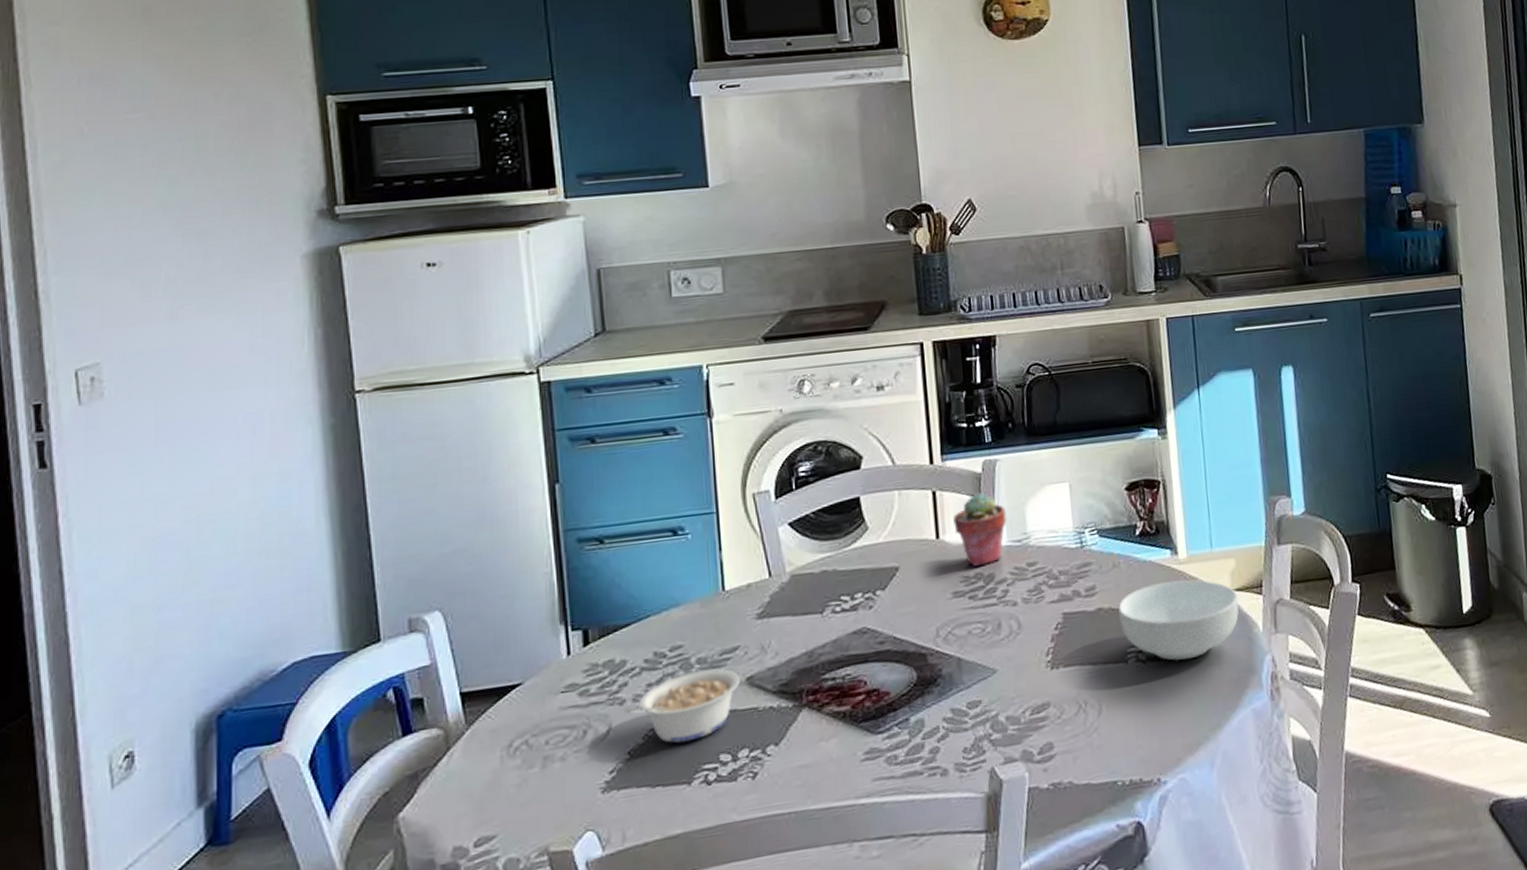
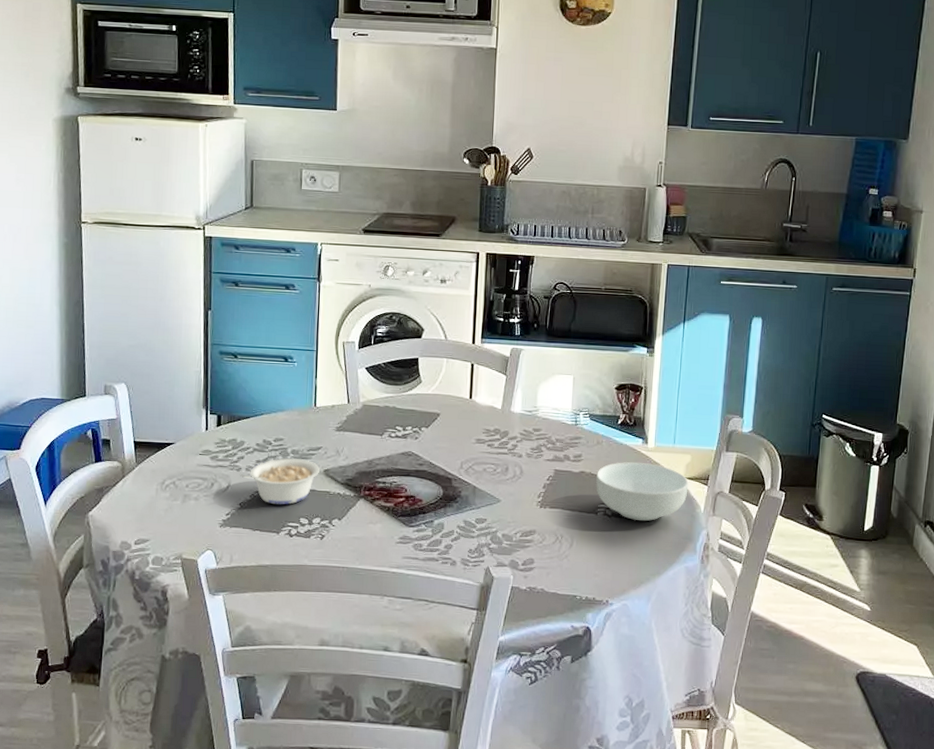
potted succulent: present [953,492,1007,566] -> none [483,371,523,424]

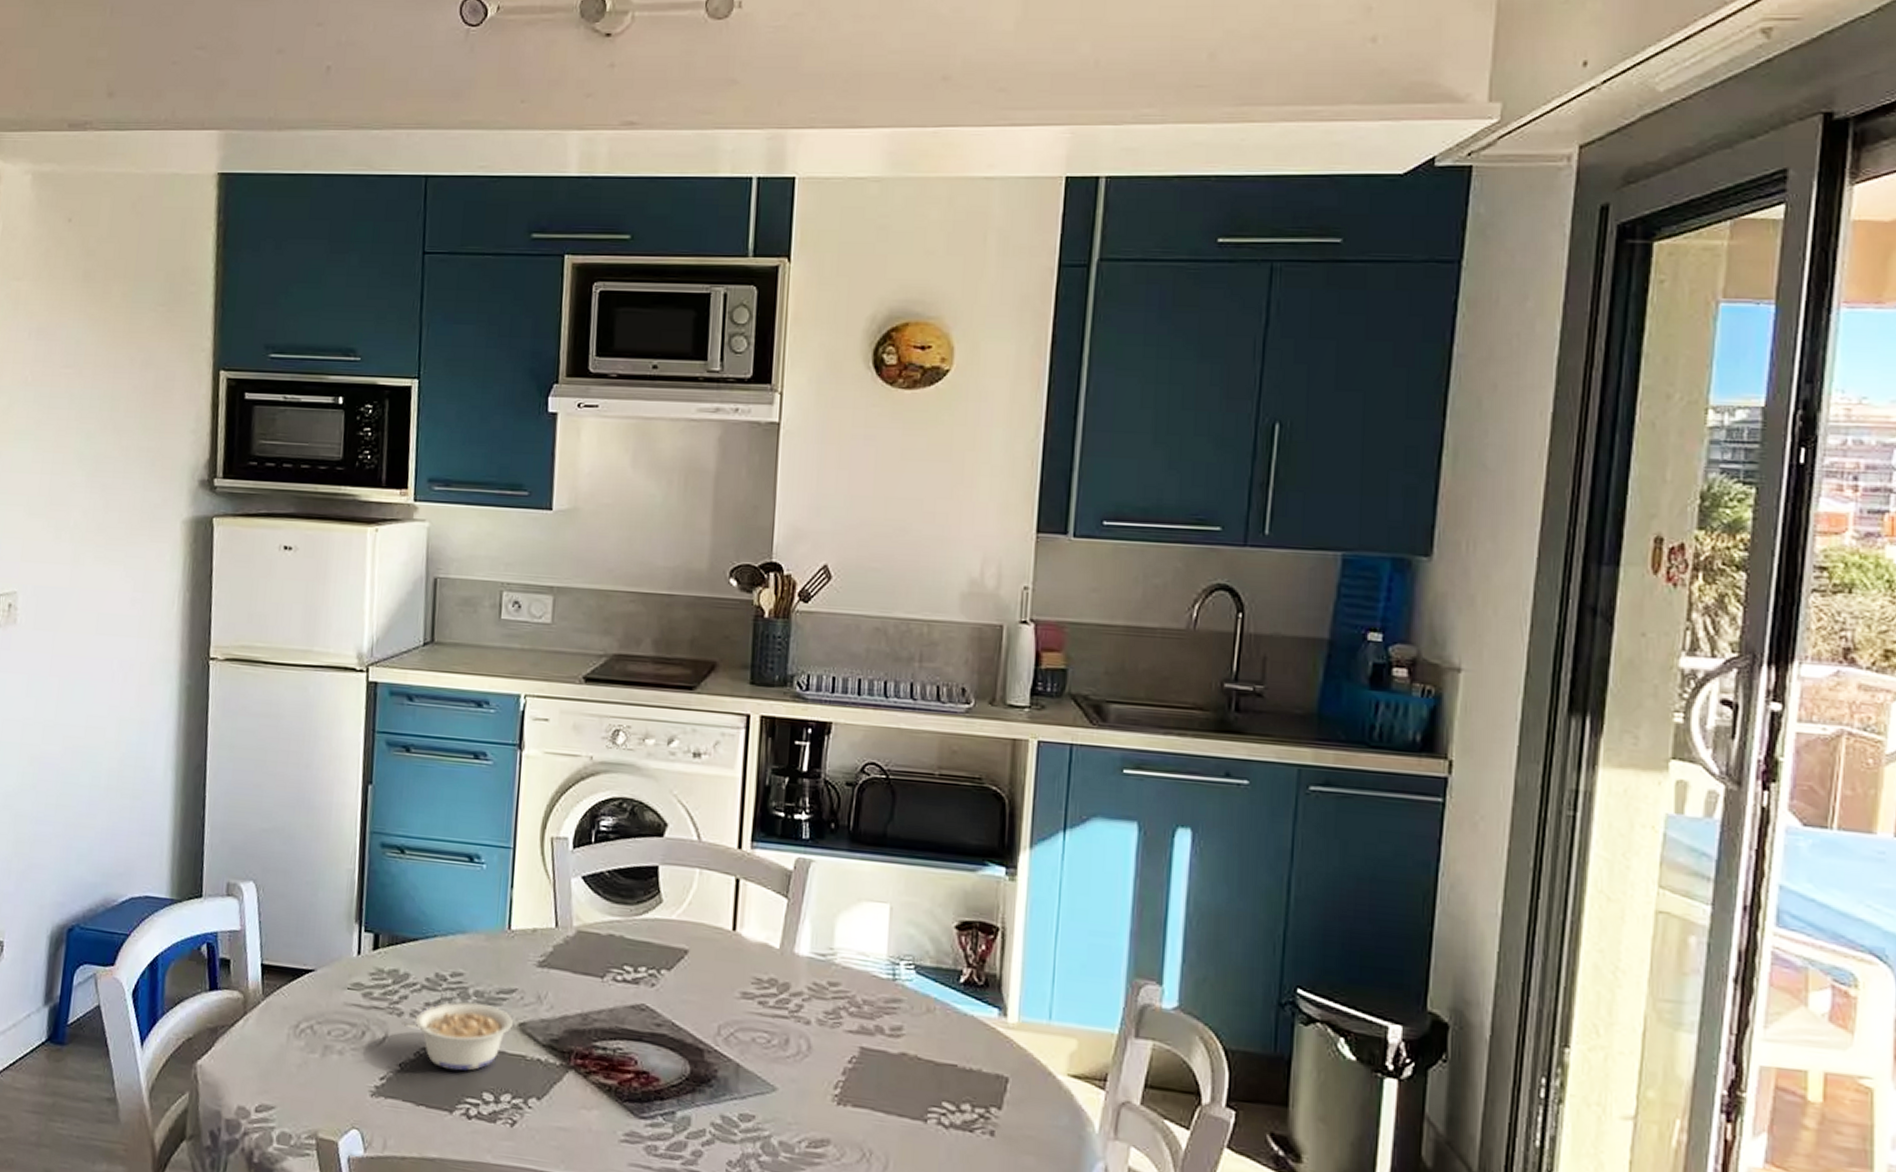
cereal bowl: present [595,462,689,521] -> none [924,1042,1074,1140]

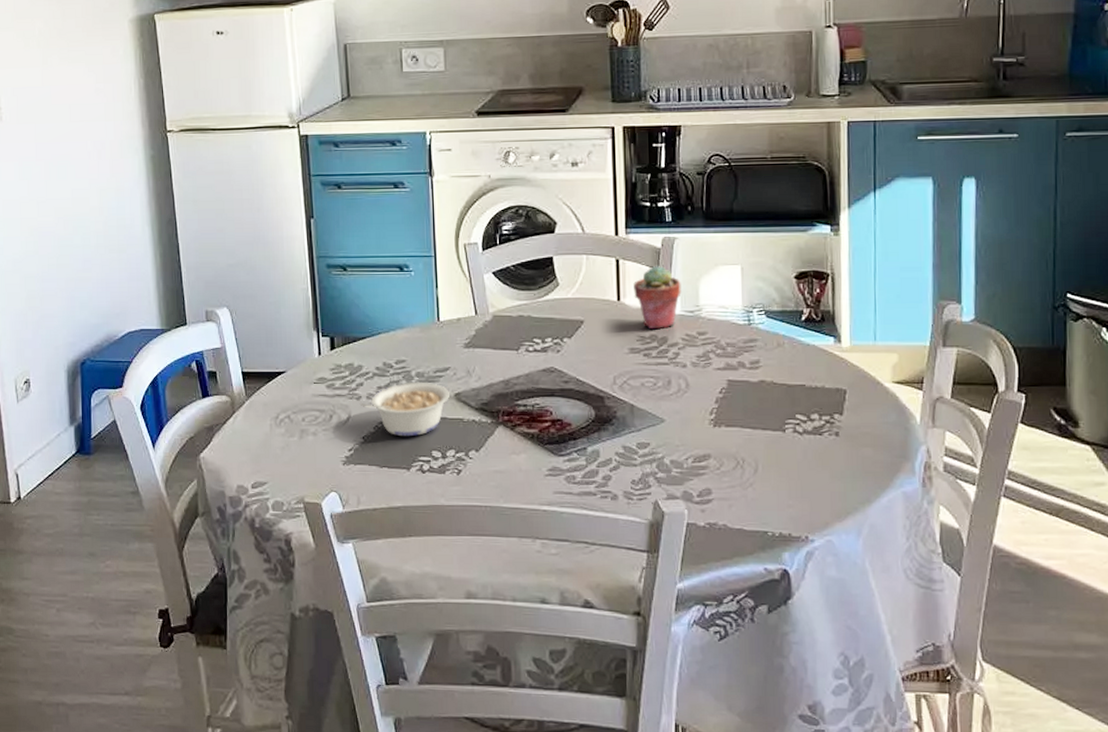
potted succulent: none [753,891,814,973] -> present [633,265,681,329]

